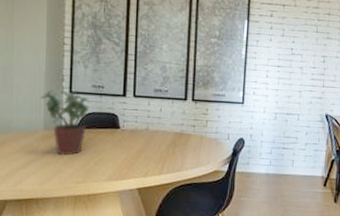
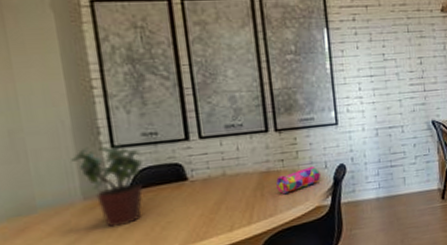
pencil case: none [186,135,223,155] -> present [276,166,320,195]

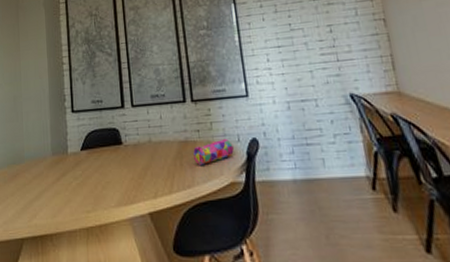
potted plant: present [71,144,143,228] -> none [47,109,91,182]

